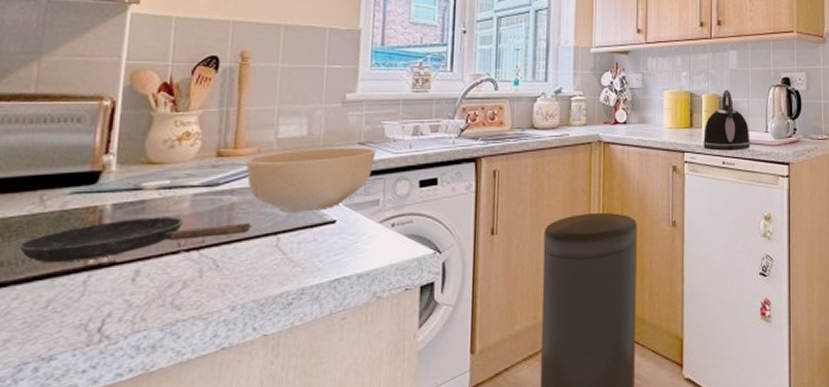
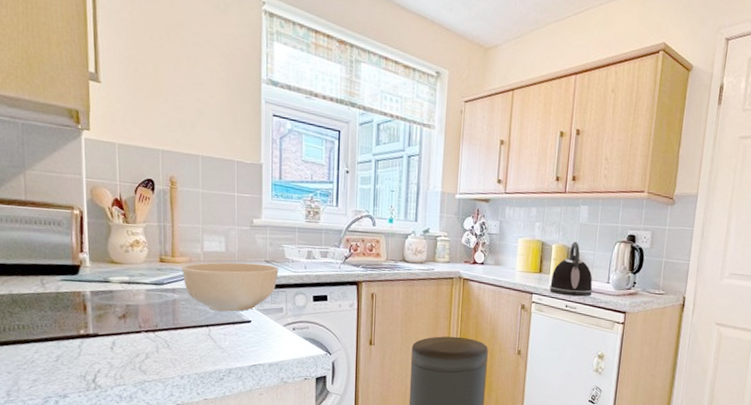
frying pan: present [19,216,253,263] -> none [33,303,191,331]

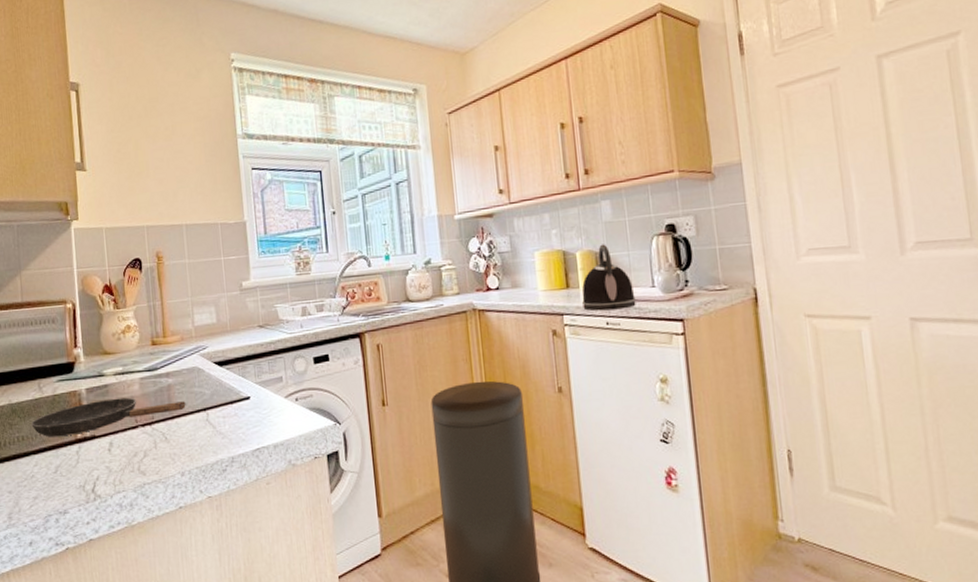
frying pan: none [33,303,191,331] -> present [31,397,187,437]
bowl: present [181,262,278,312] -> none [173,329,274,391]

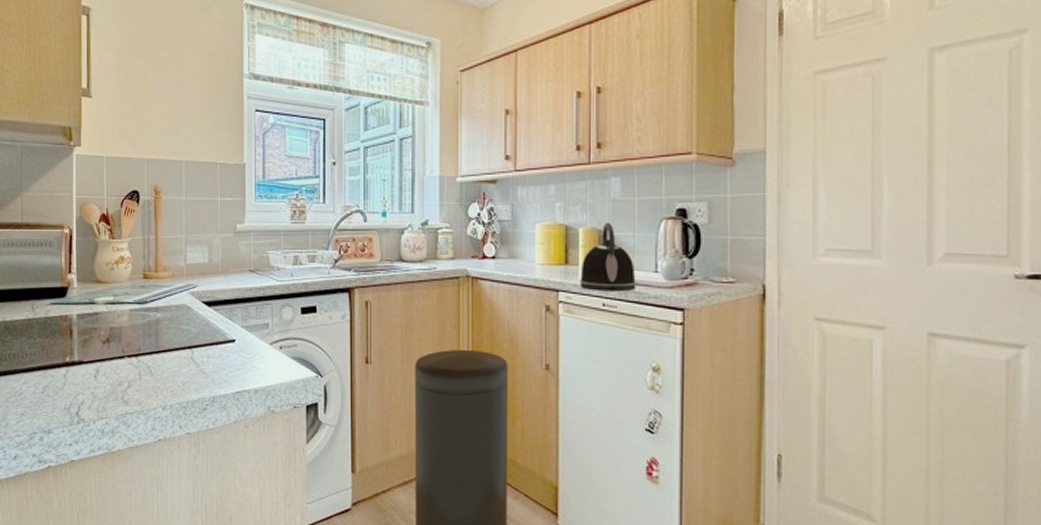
frying pan: present [31,397,187,437] -> none [23,327,173,359]

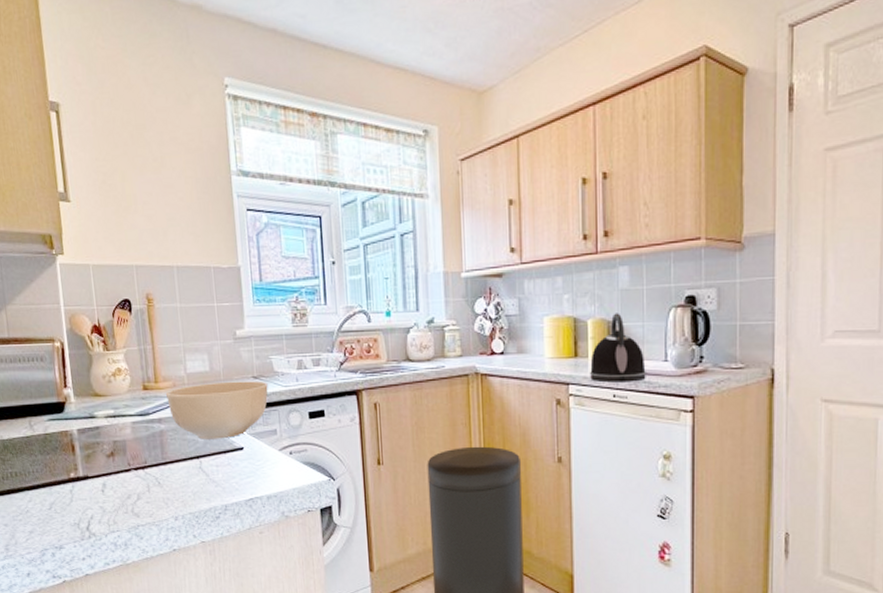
bowl: none [164,274,263,331] -> present [165,381,268,439]

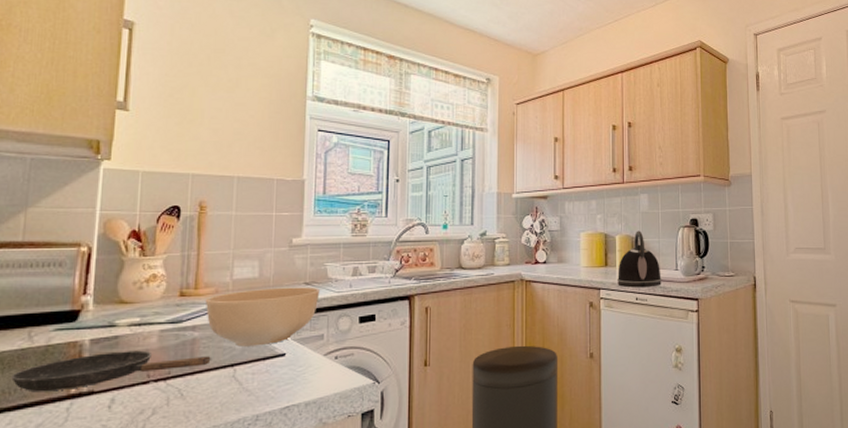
frying pan: none [23,440,180,475] -> present [11,350,212,392]

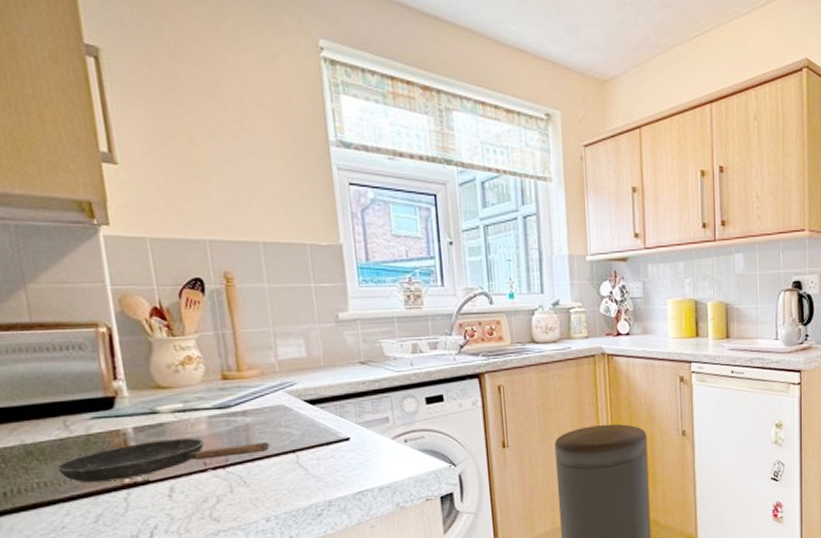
bowl: present [205,287,320,347] -> none [251,366,378,432]
kettle: present [616,231,662,288] -> none [709,296,760,360]

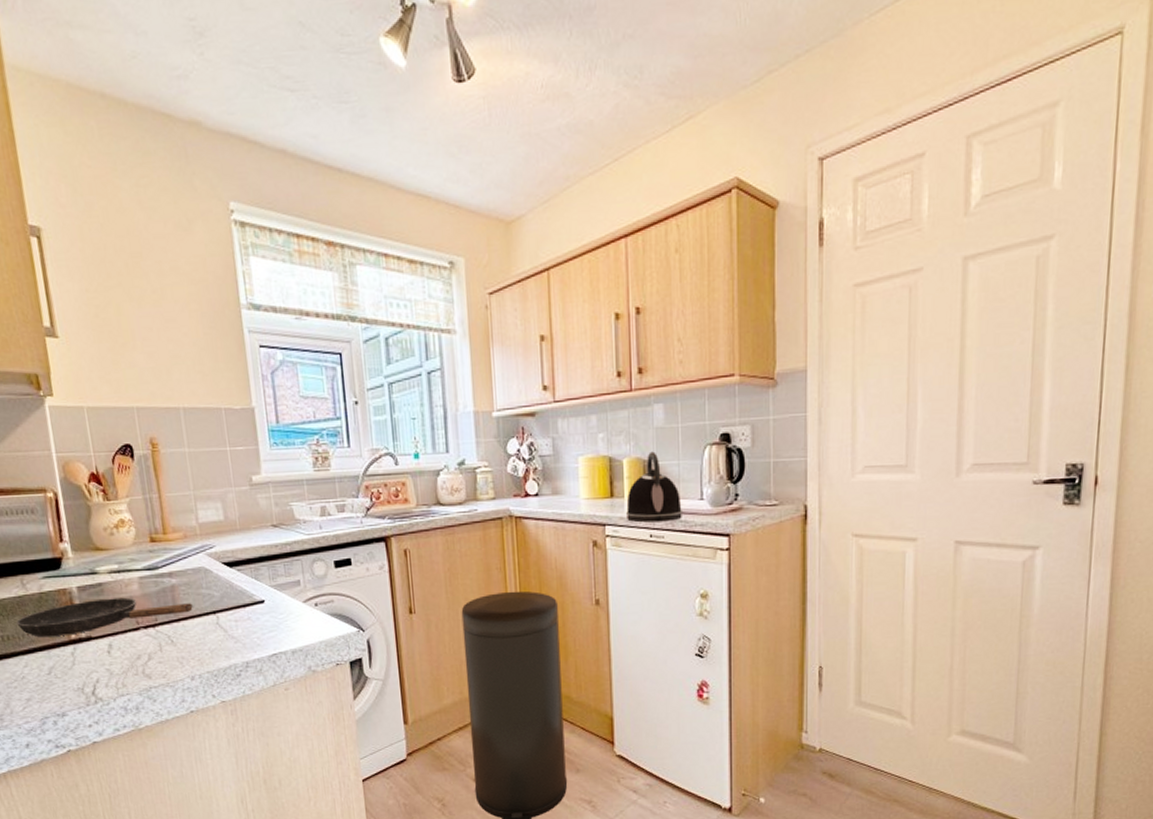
kettle: none [709,296,760,360] -> present [625,451,682,523]

